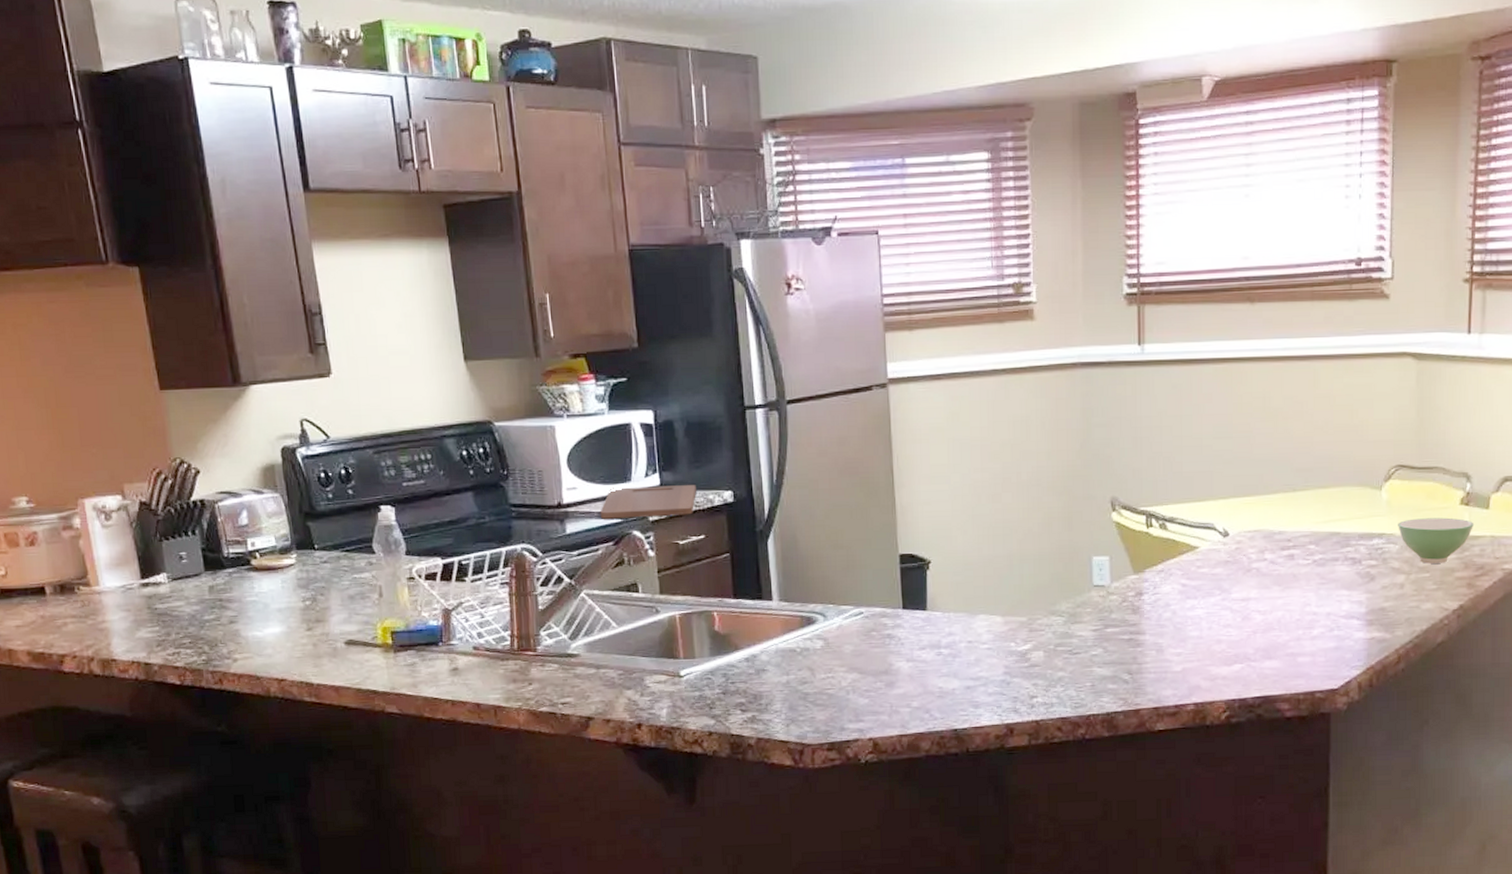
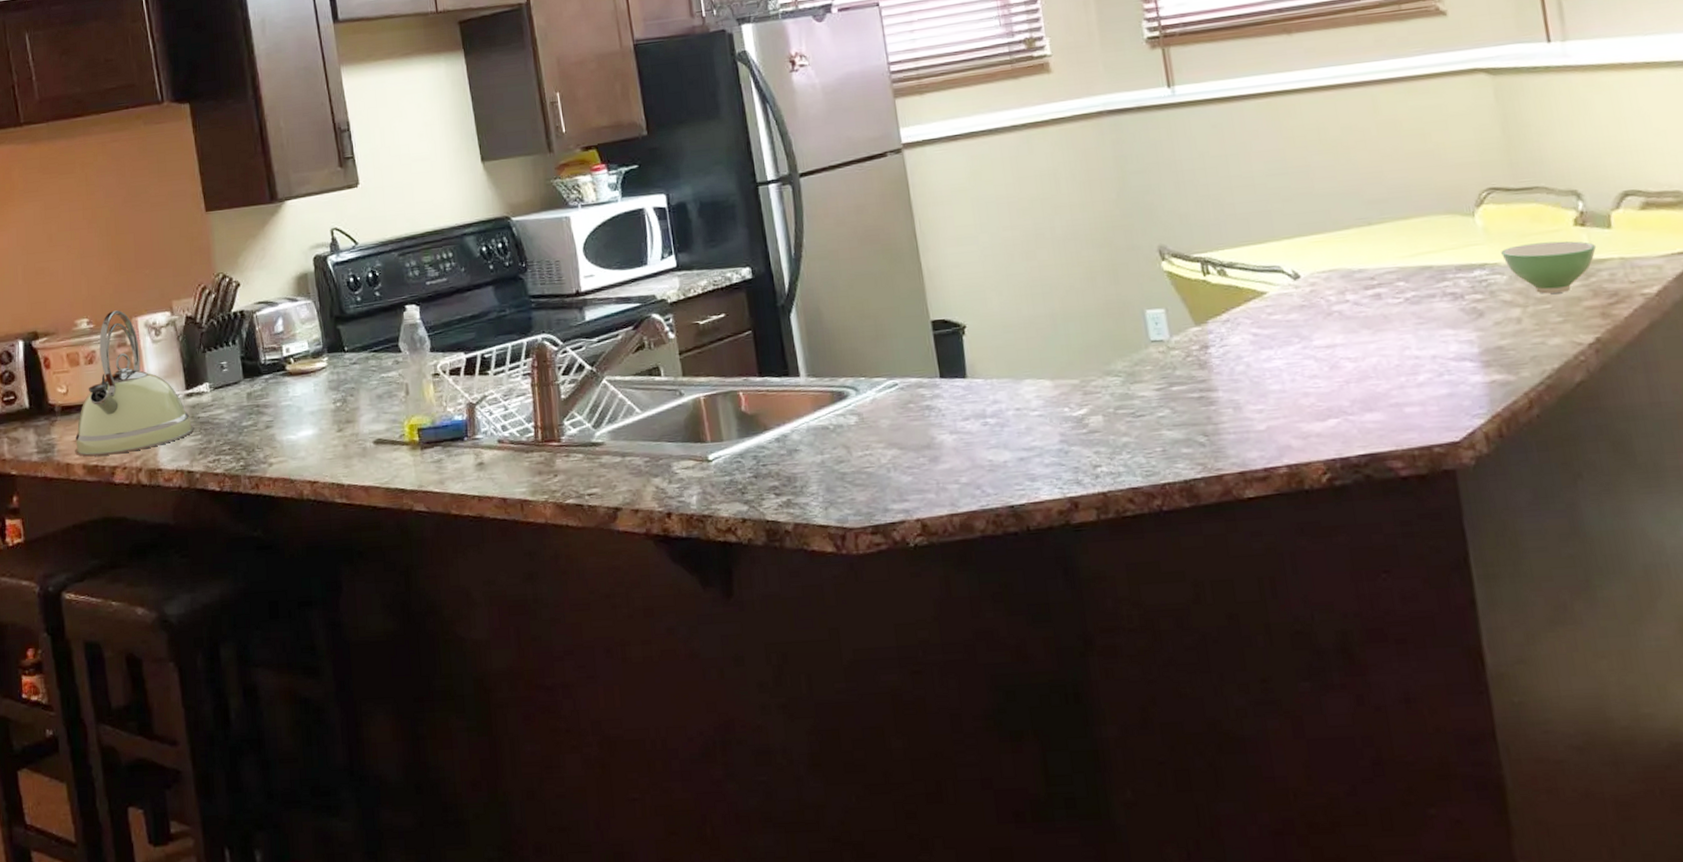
kettle: none [17,490,151,643] -> present [75,310,194,457]
cutting board: present [600,485,696,519] -> none [618,264,714,304]

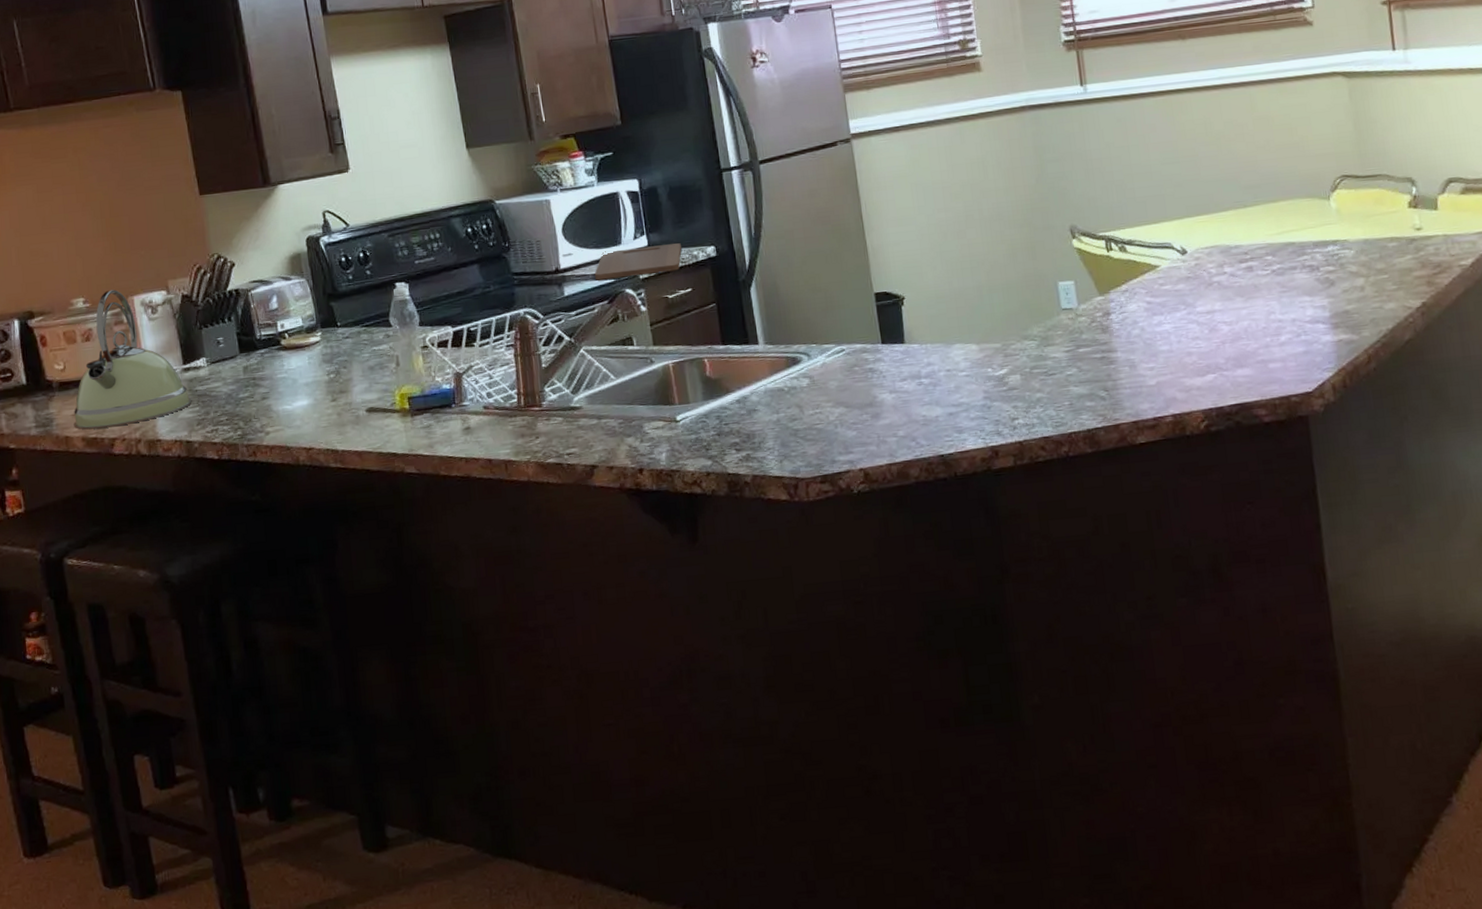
cutting board: none [618,264,714,304] -> present [594,243,682,281]
bowl: present [1501,241,1597,294] -> none [1350,221,1426,266]

